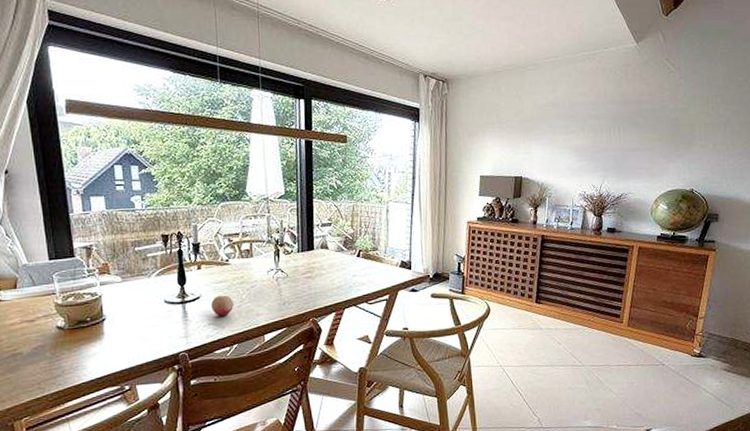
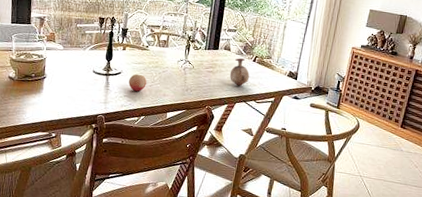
vase: none [332,255,356,289] -> present [229,58,249,86]

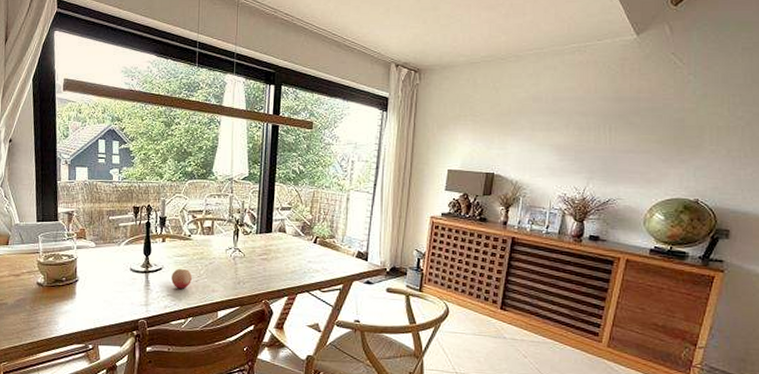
vase: present [229,58,249,86] -> none [287,240,310,274]

